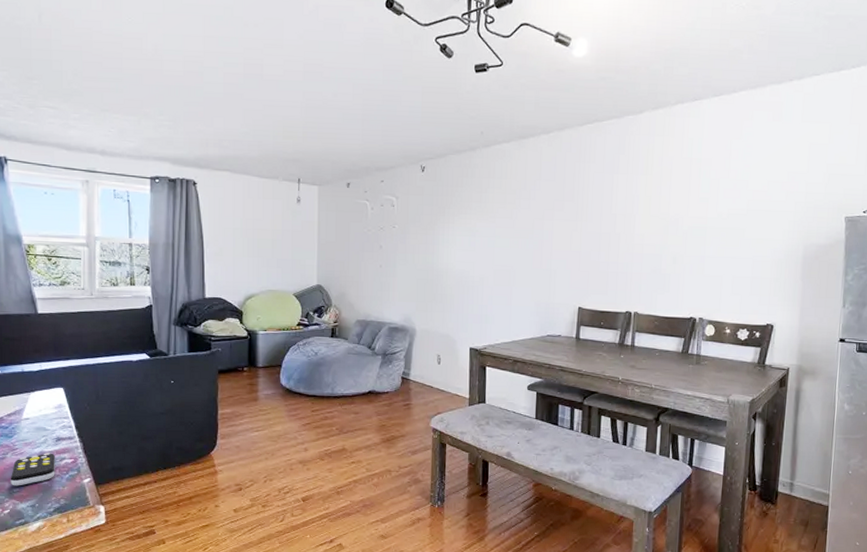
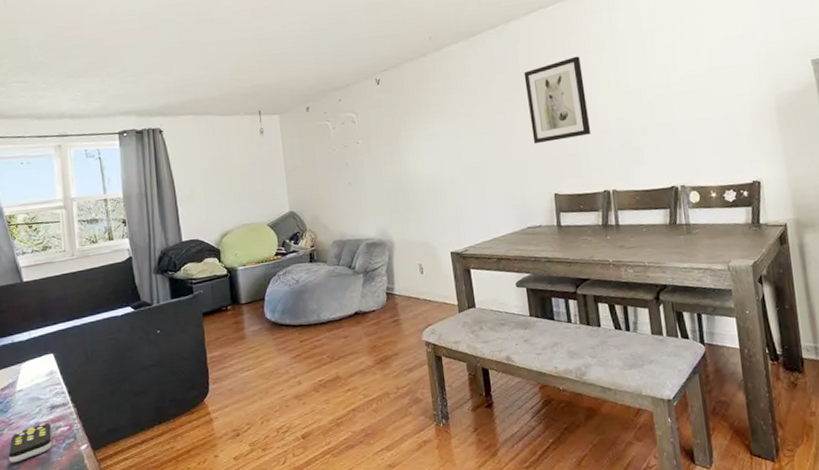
wall art: none [567,176,626,257] -> present [523,56,591,144]

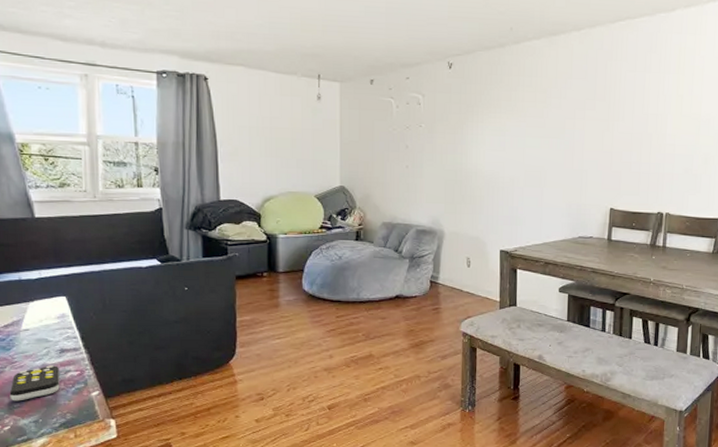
wall art: present [523,56,591,144] -> none [598,75,658,157]

